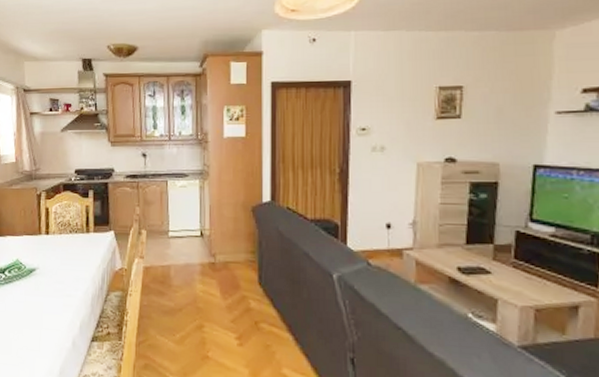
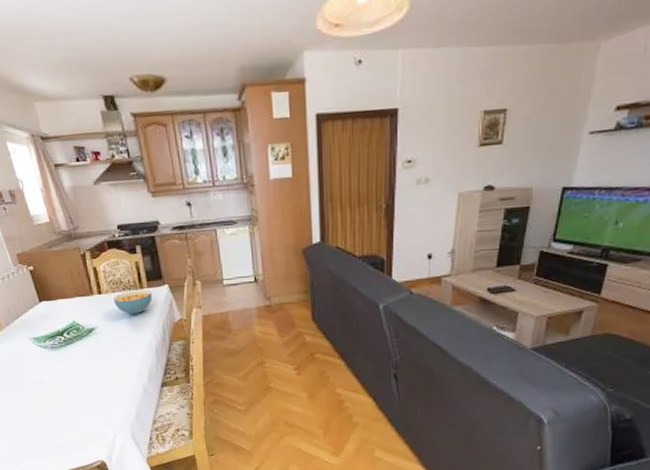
cereal bowl: none [59,233,97,258] -> present [113,289,152,314]

